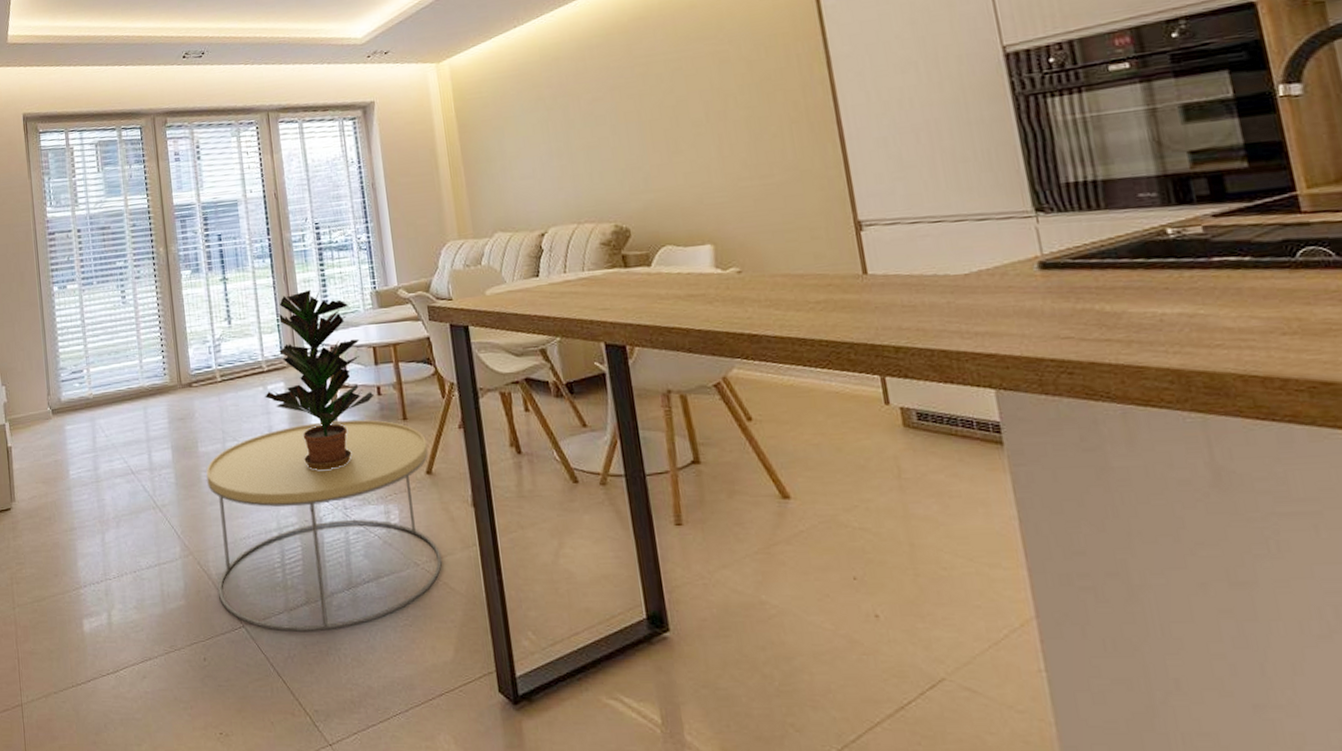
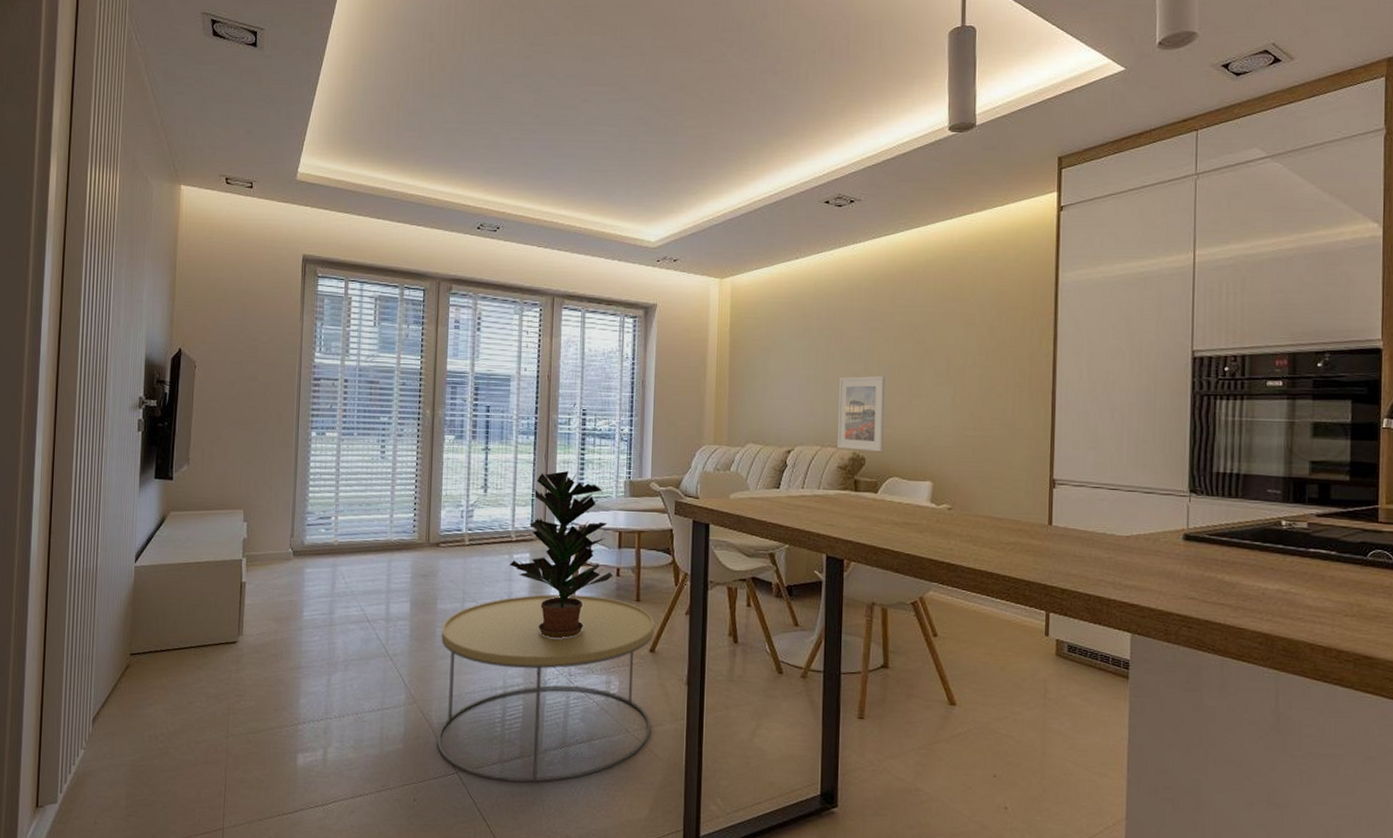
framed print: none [584,135,649,224] -> present [837,375,886,452]

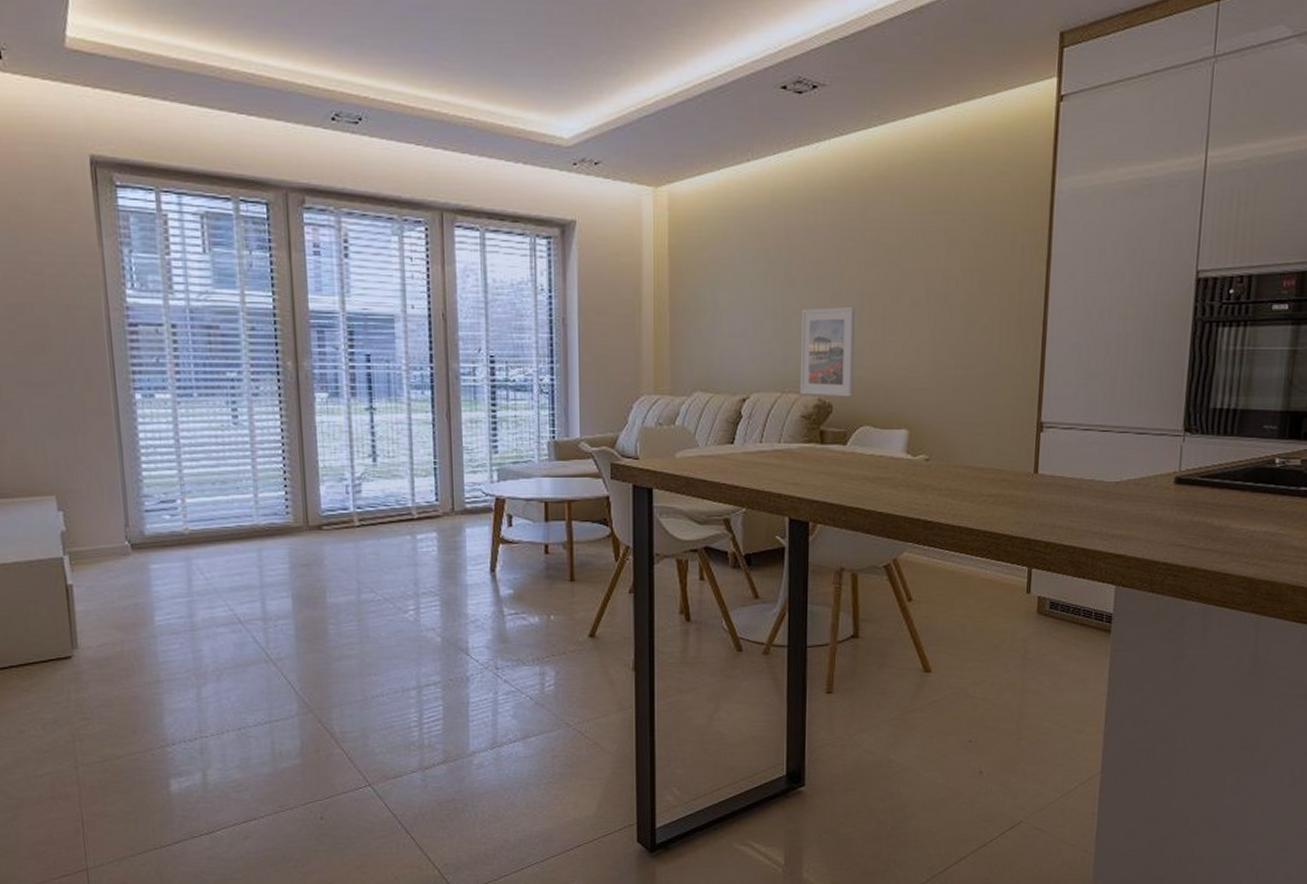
coffee table: present [437,594,654,783] -> none [334,577,595,790]
potted plant: present [509,471,612,638] -> none [413,432,540,628]

